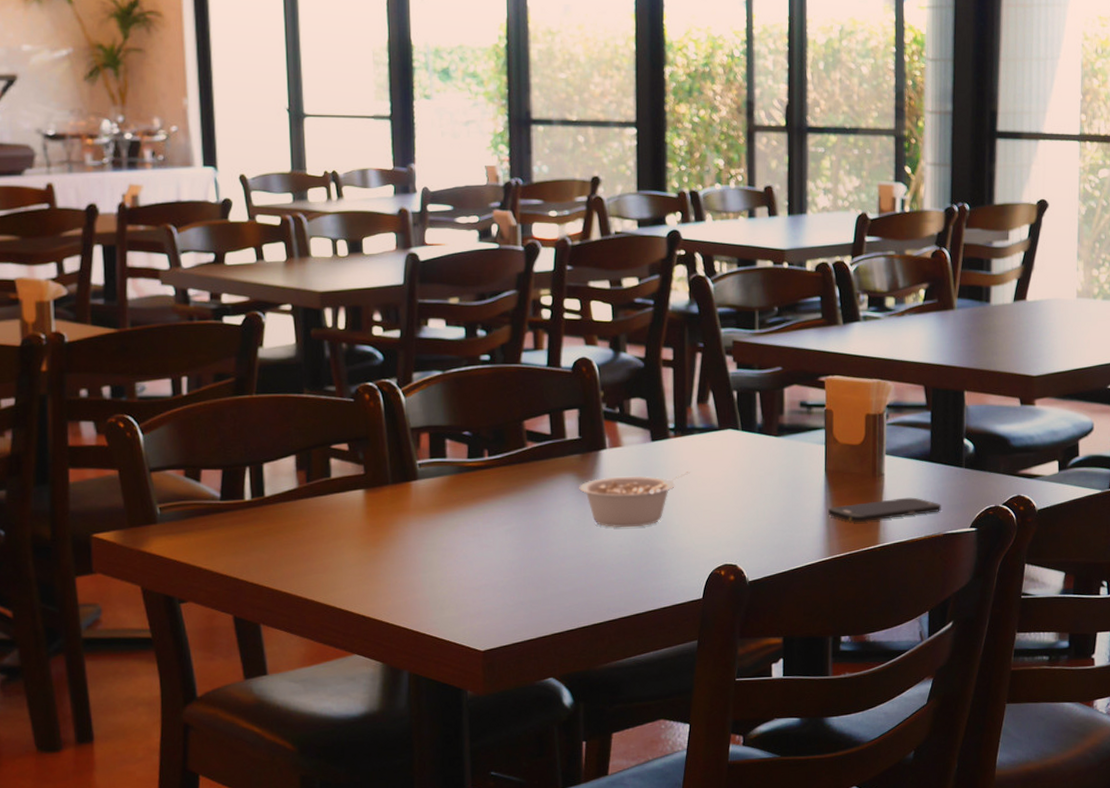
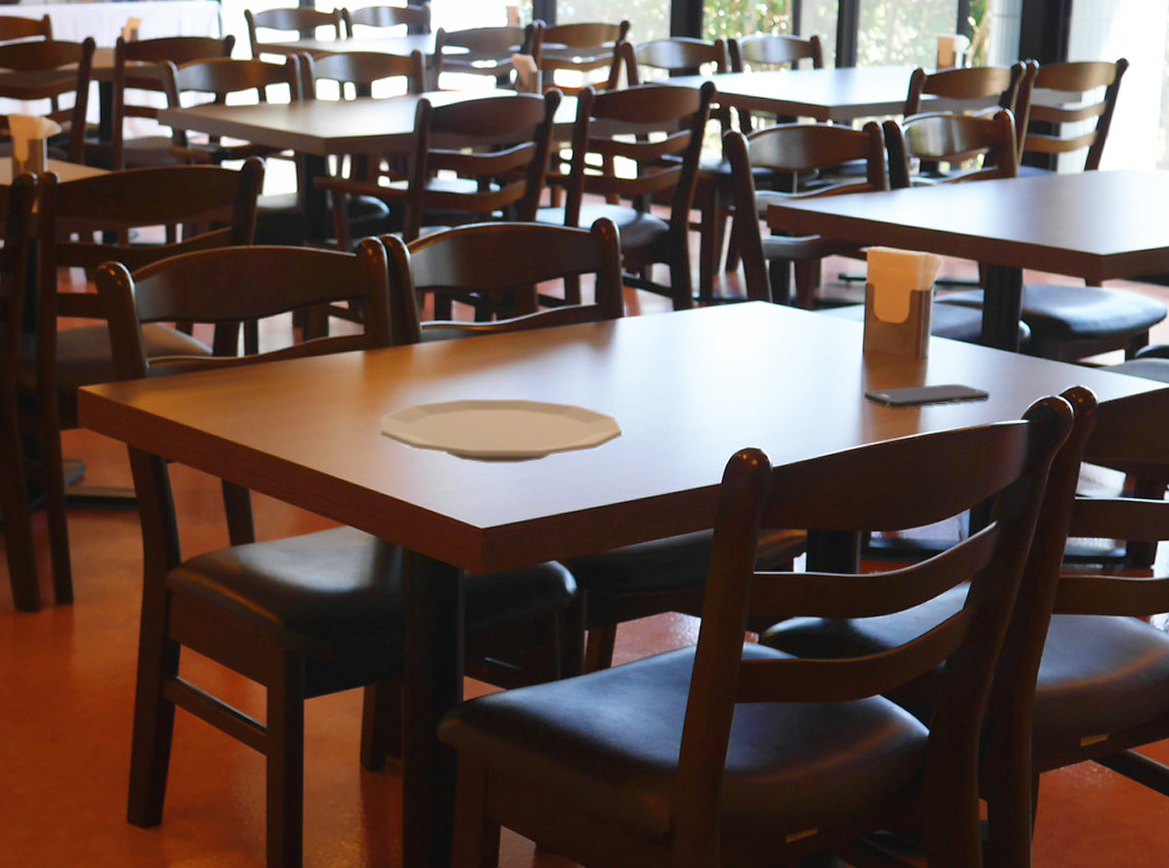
plate: none [382,528,609,590] -> present [380,398,622,463]
legume: present [579,471,691,528] -> none [593,345,715,404]

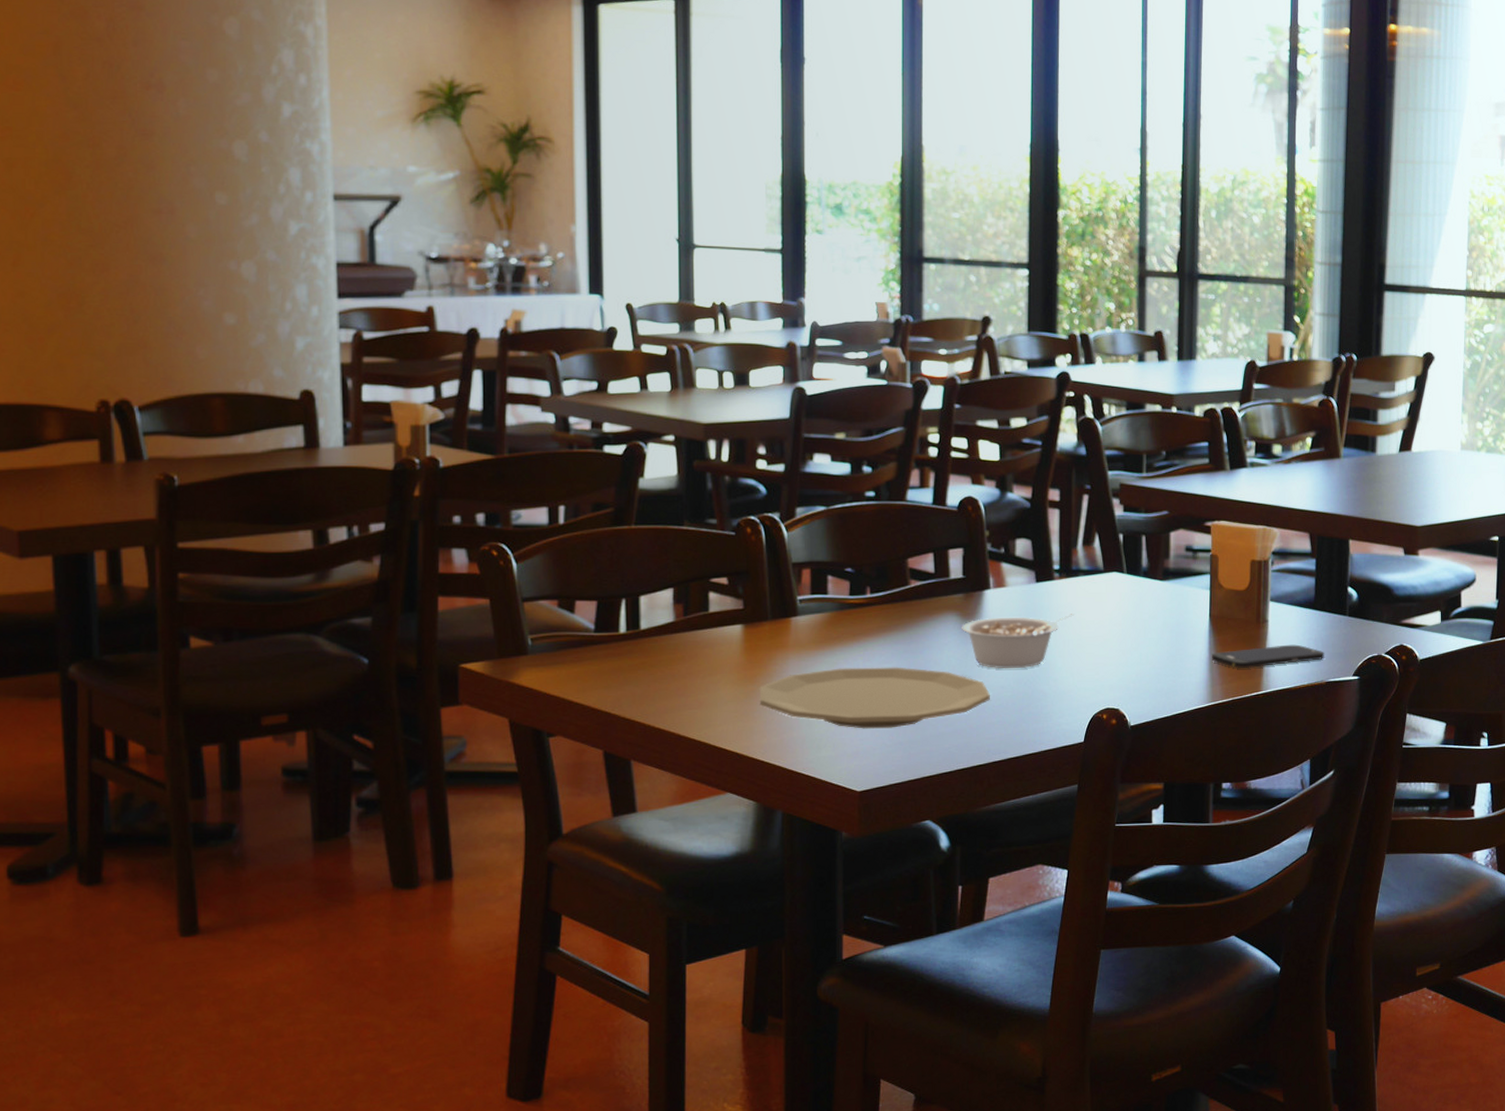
legume: none [593,345,715,404] -> present [962,614,1075,669]

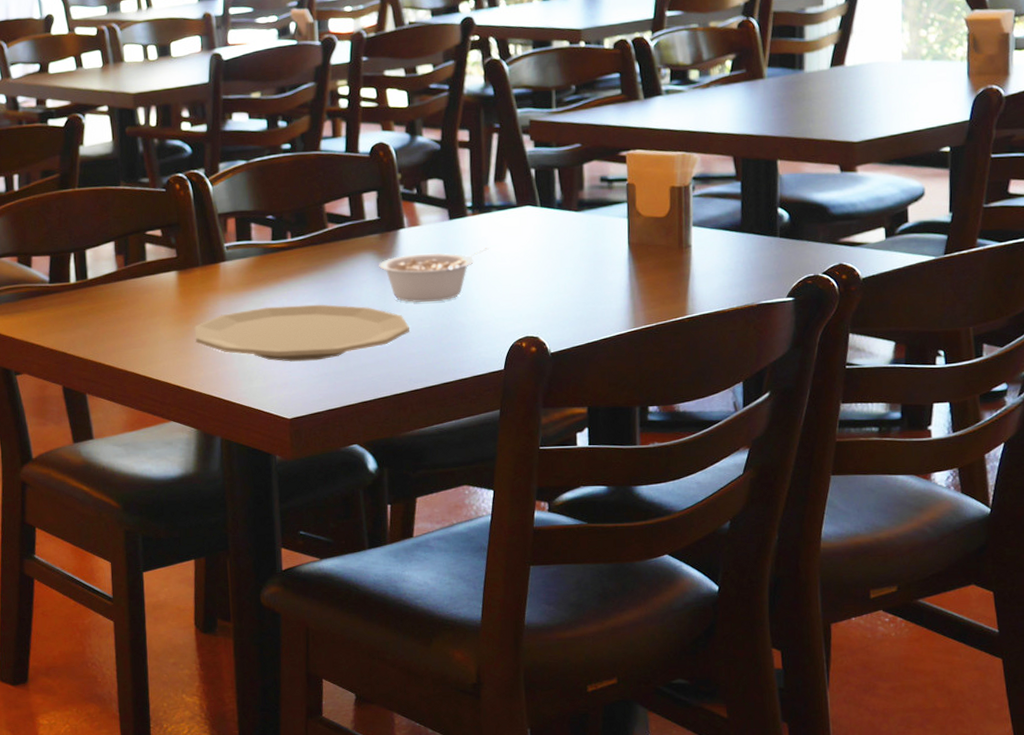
smartphone: present [1212,644,1324,669] -> none [632,268,754,294]

